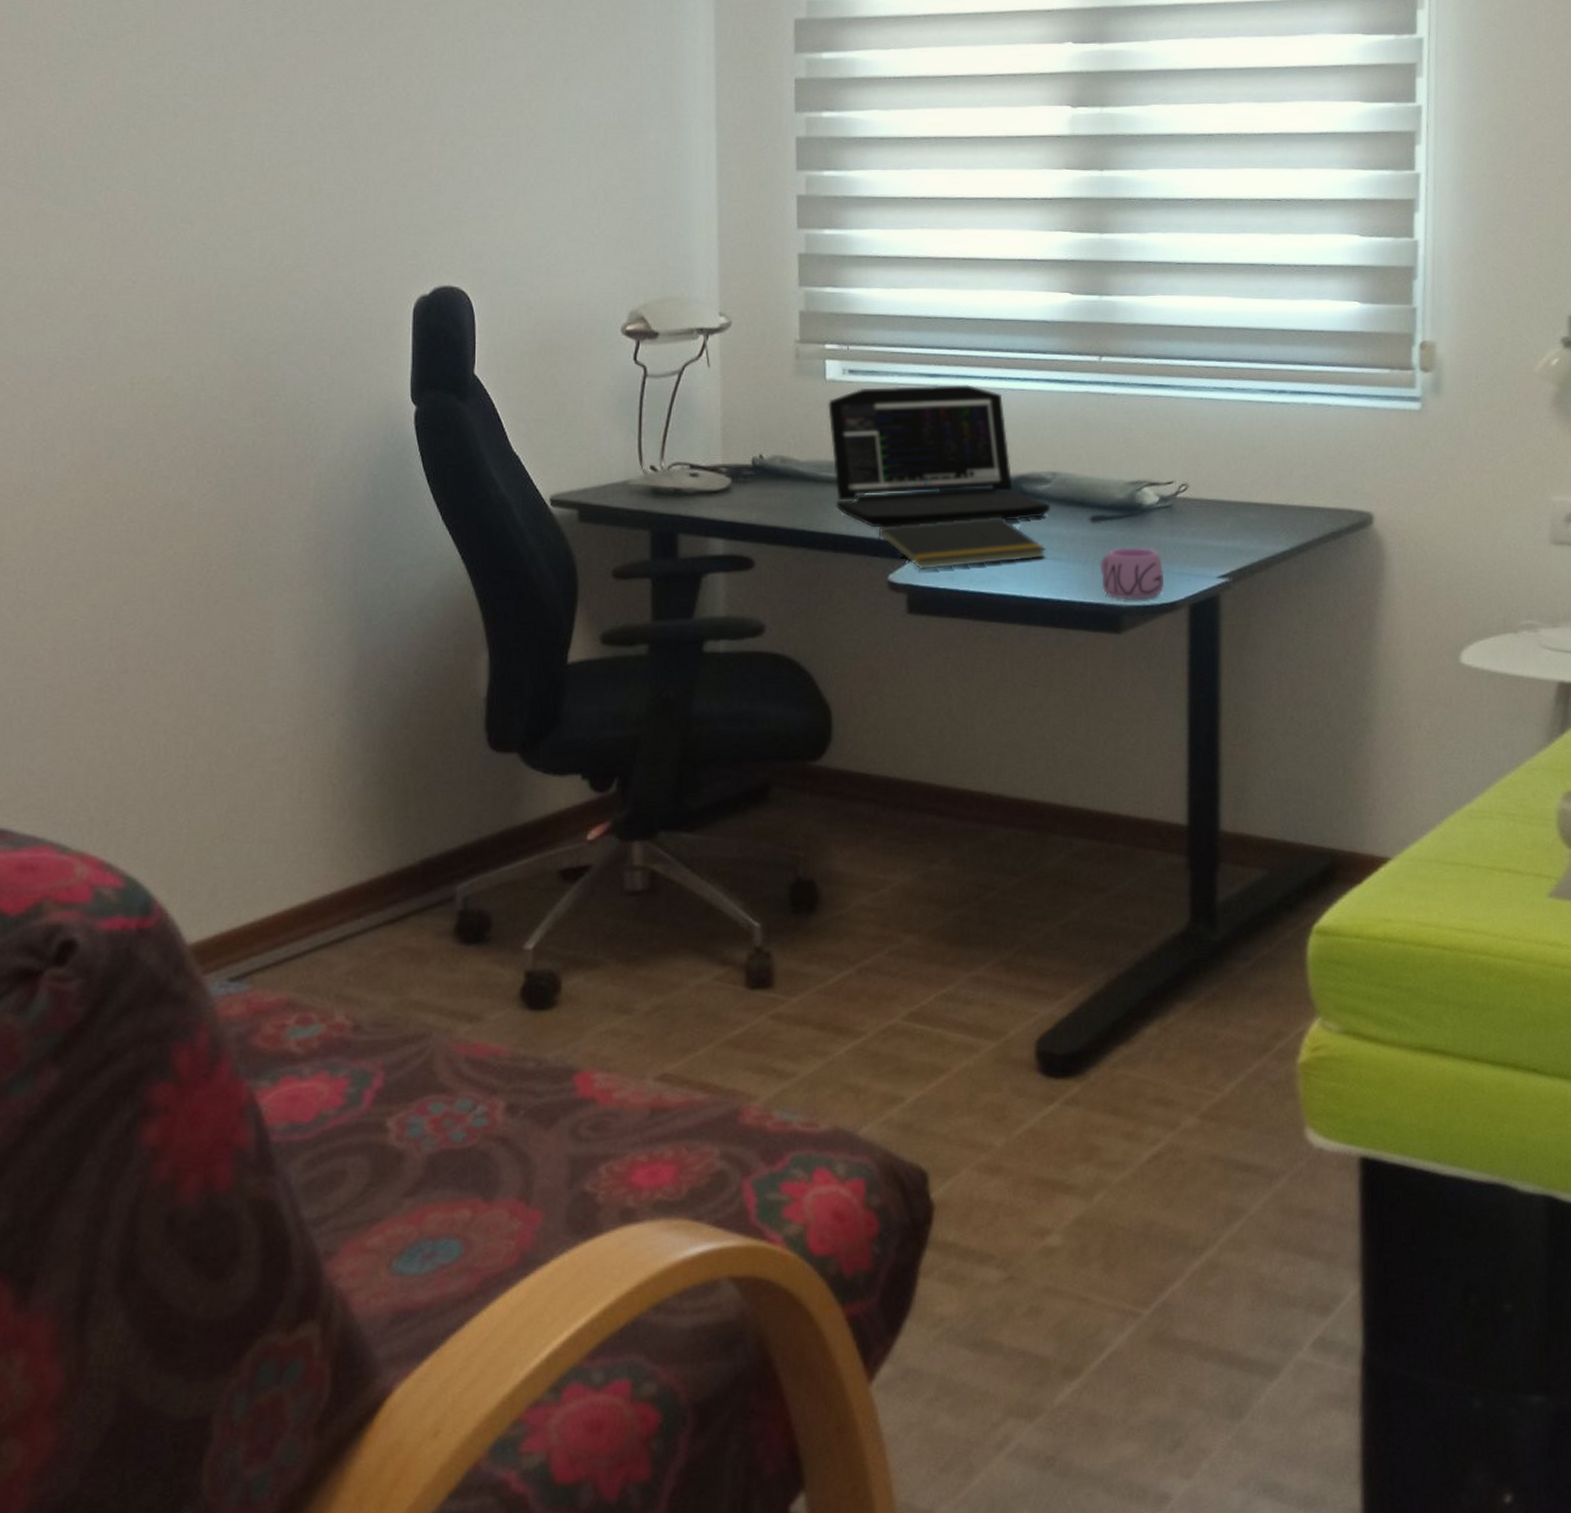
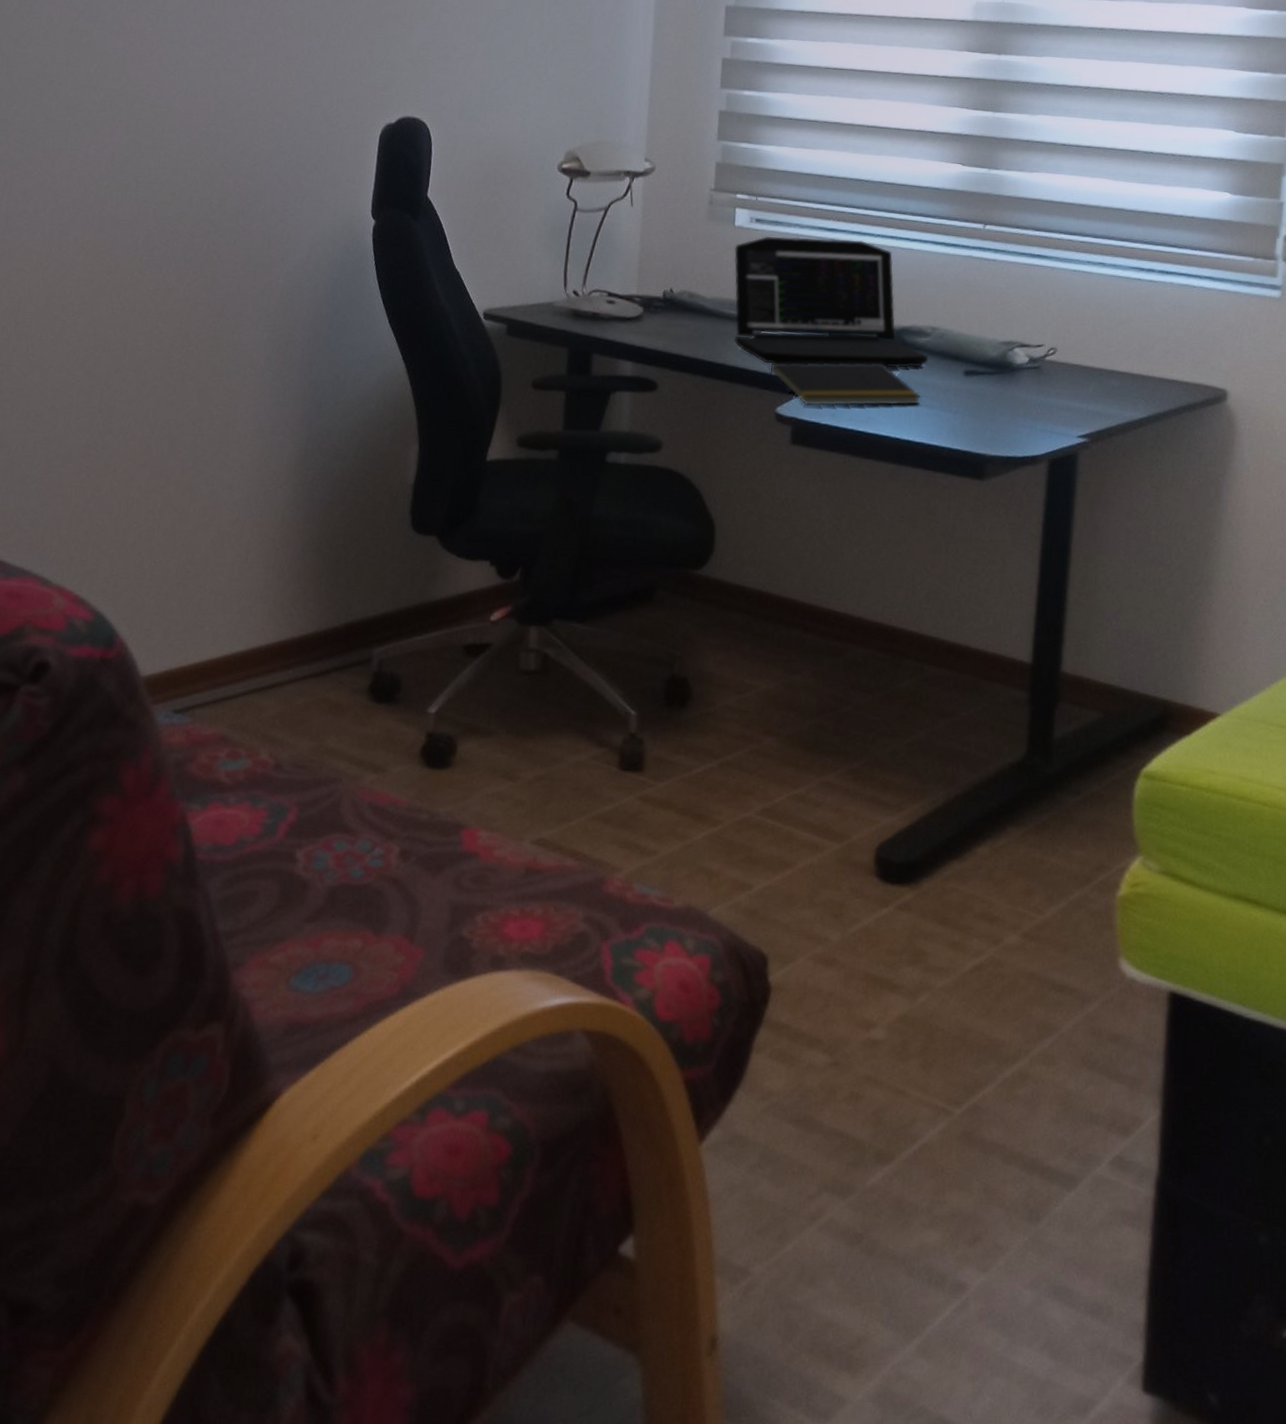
mug: present [1100,547,1164,600] -> none [969,401,1027,451]

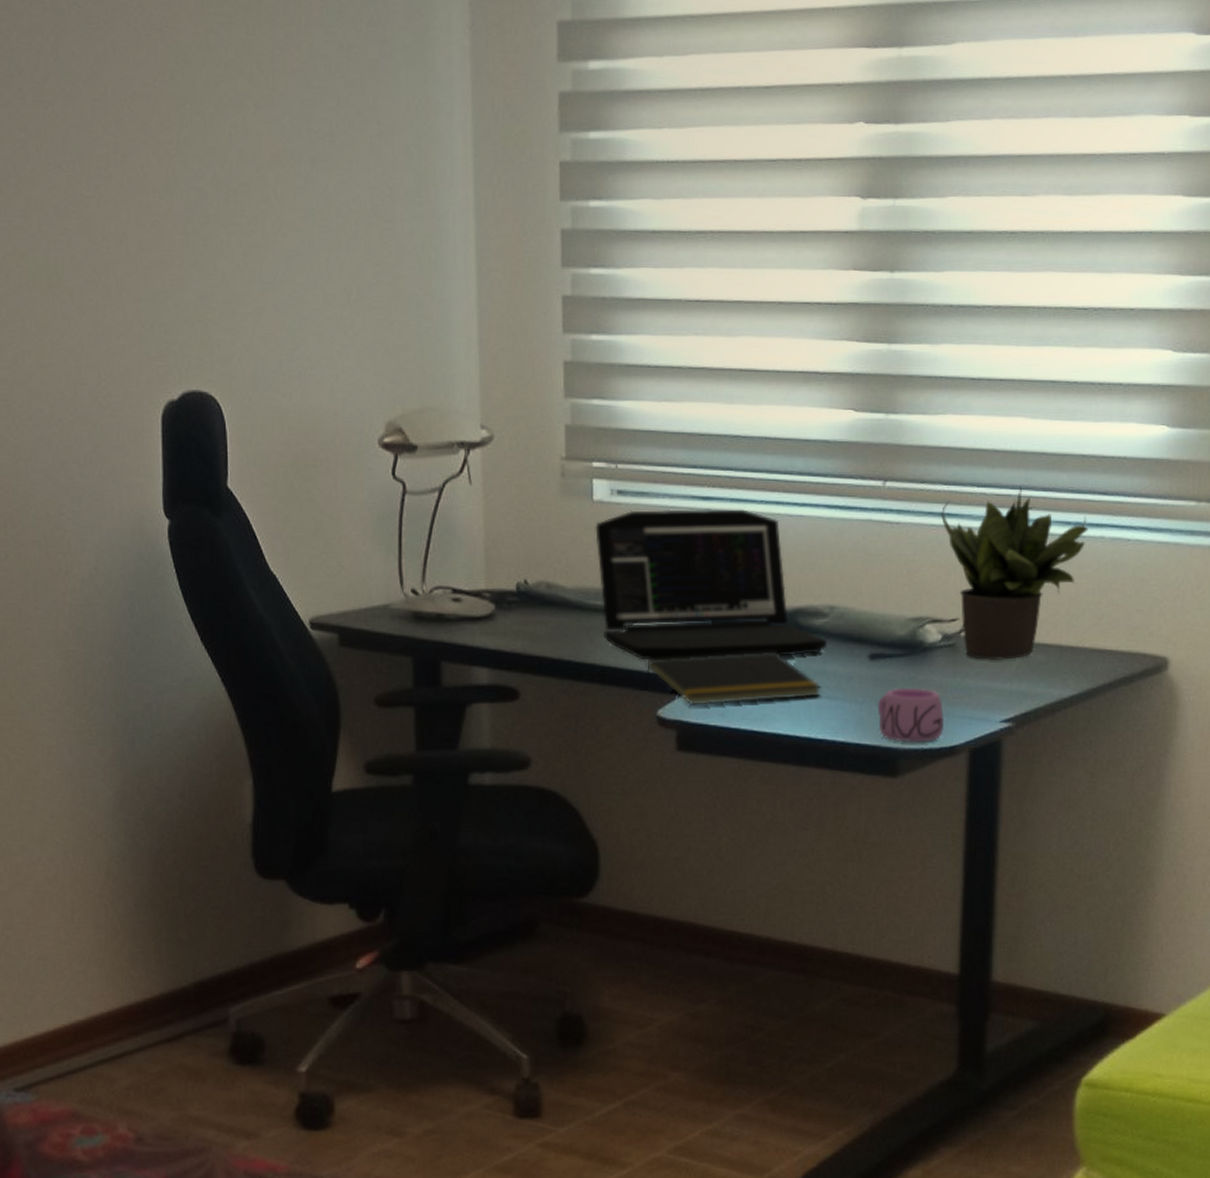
mug: none [969,401,1027,451] -> present [877,687,944,743]
potted plant: none [1032,236,1160,383] -> present [941,487,1088,660]

